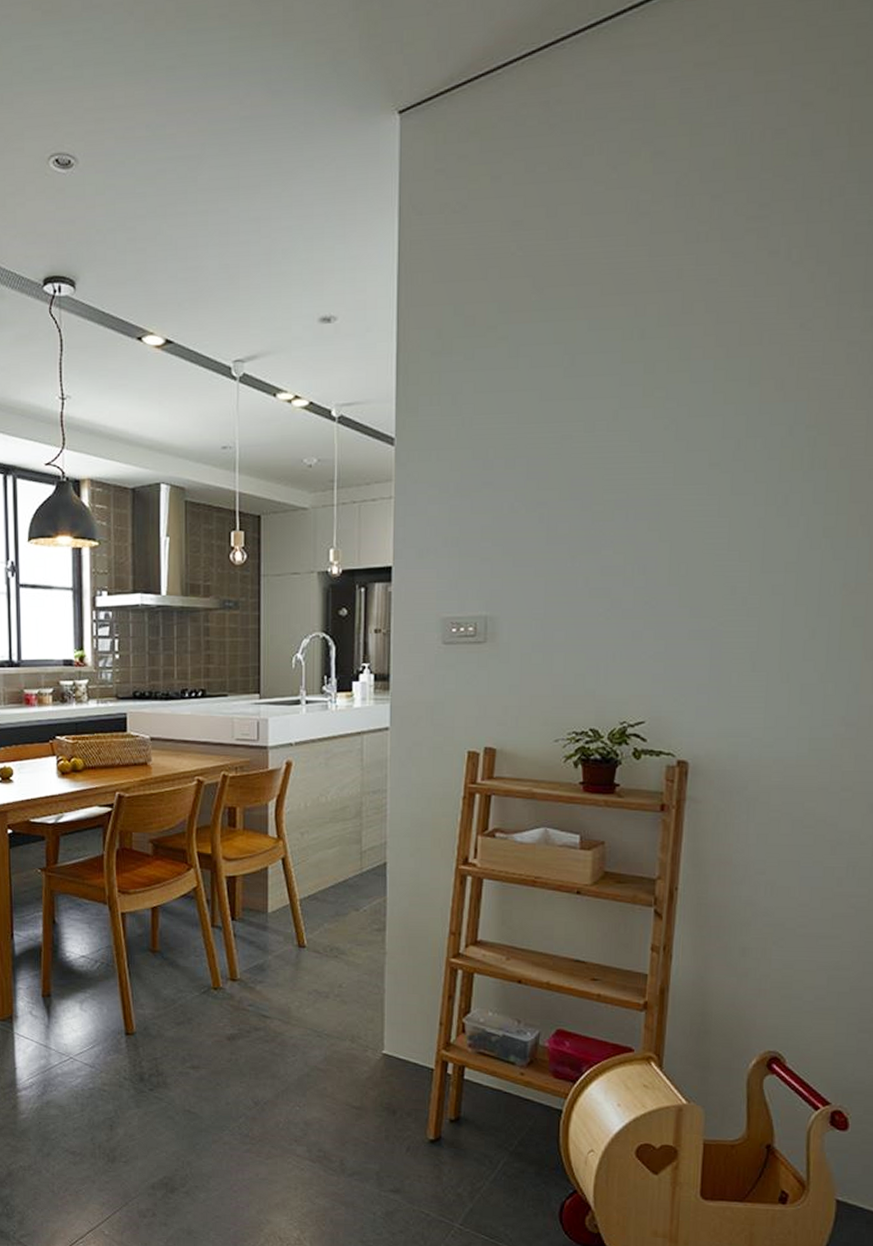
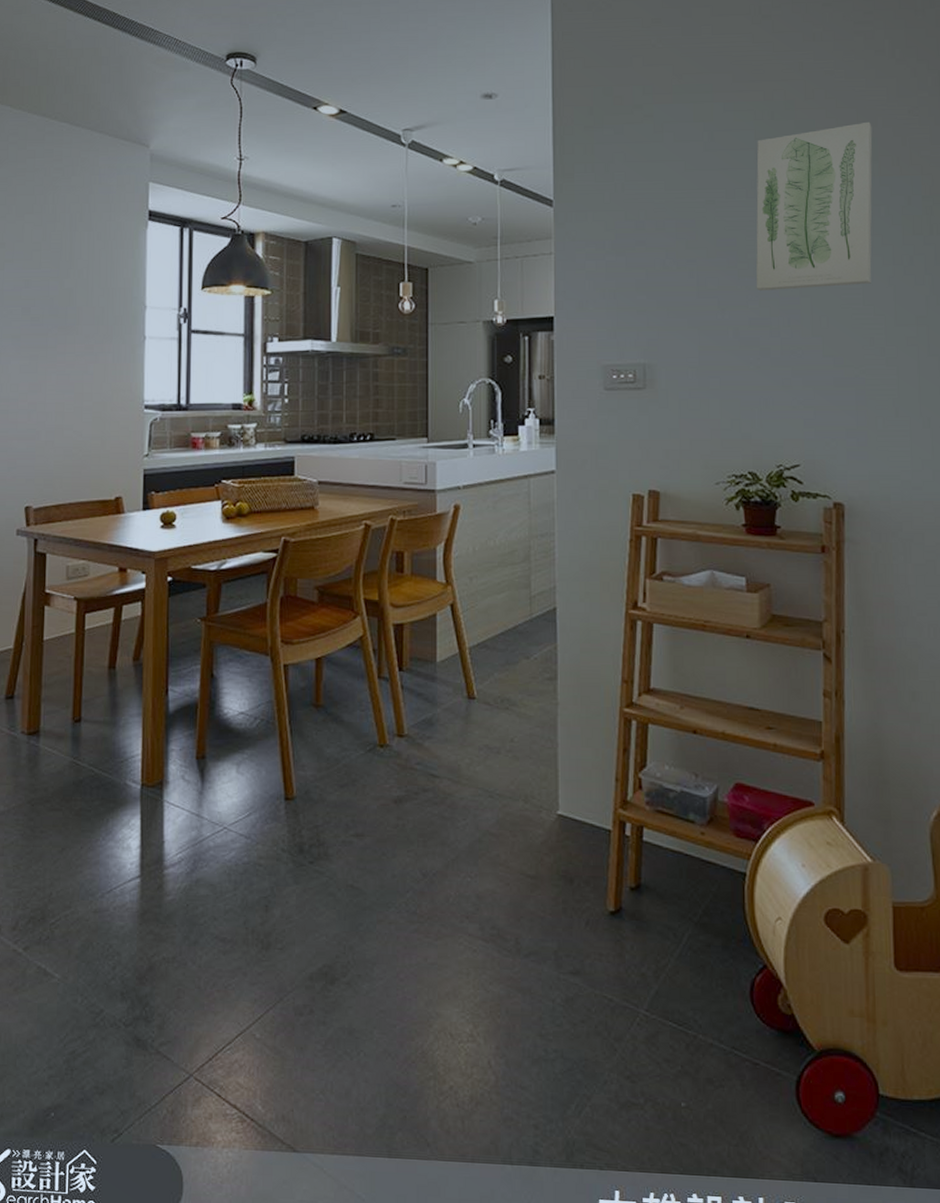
wall art: none [611,338,757,537] -> present [756,121,873,292]

